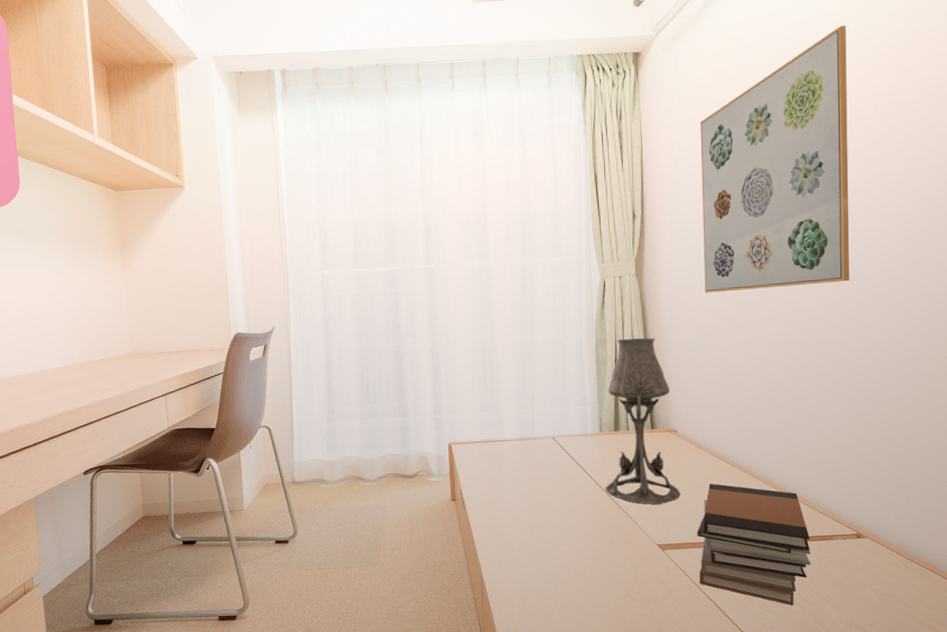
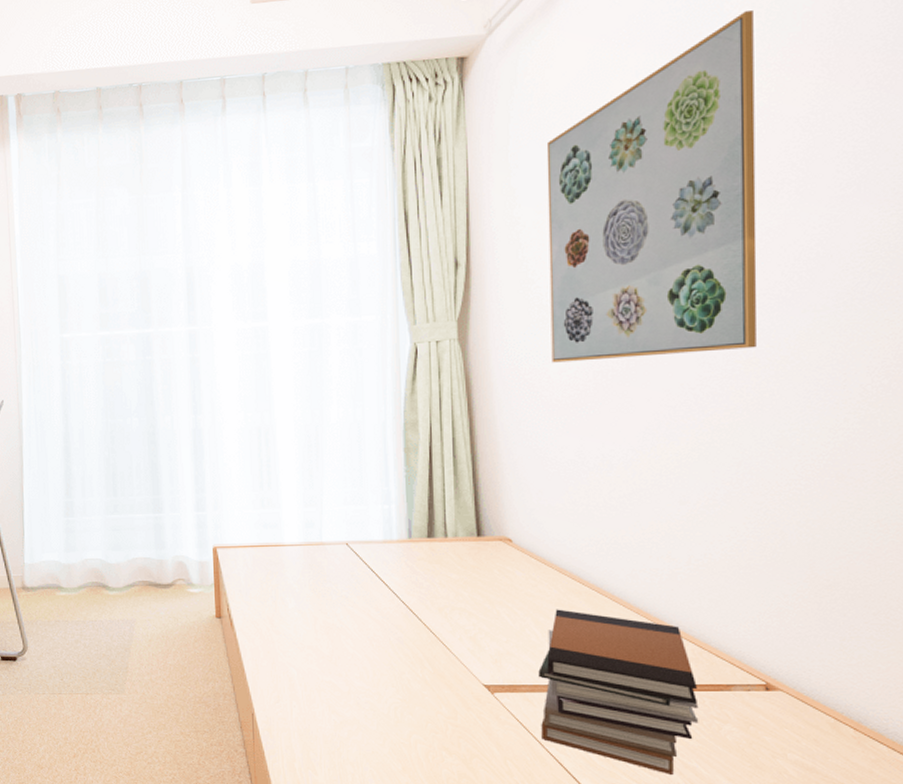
table lamp: present [606,338,682,505] -> none [415,419,518,633]

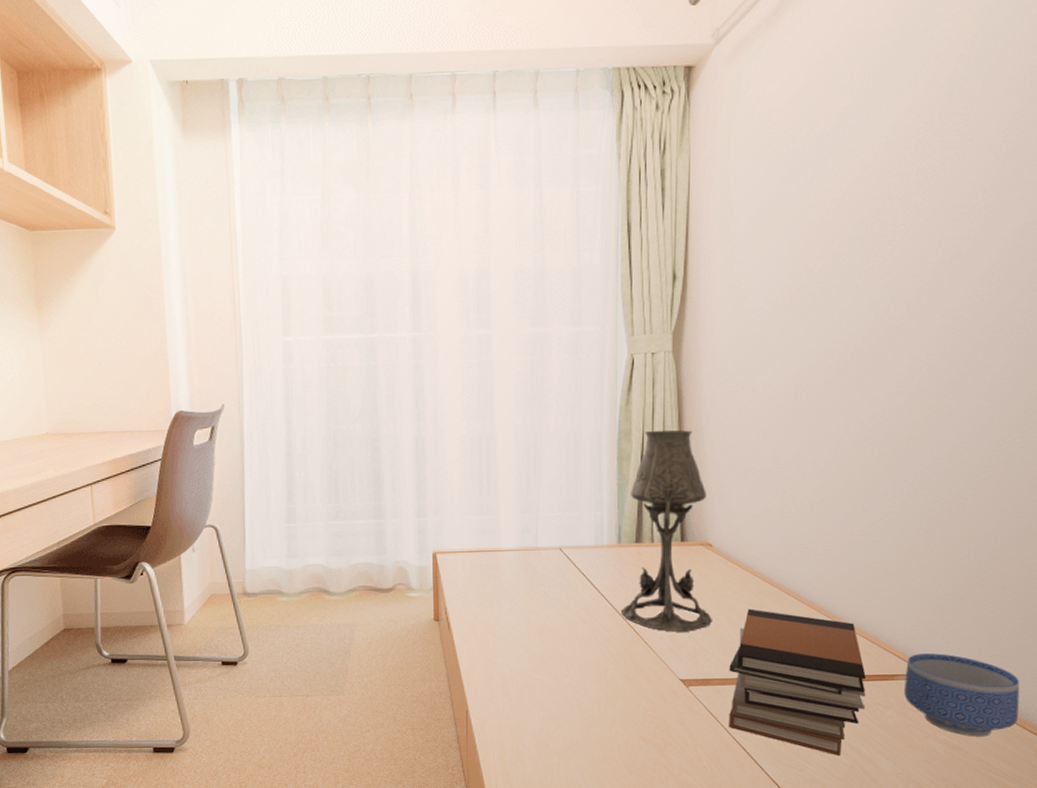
table lamp: none [415,419,518,633] -> present [621,430,713,632]
wall art: present [546,11,757,363] -> none [757,36,961,376]
bowl: none [744,661,884,758] -> present [904,653,1020,737]

